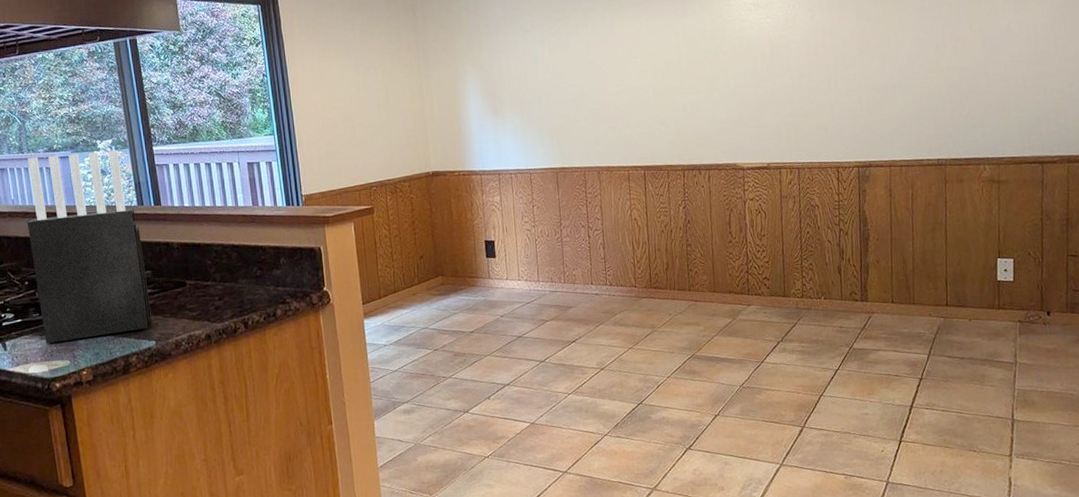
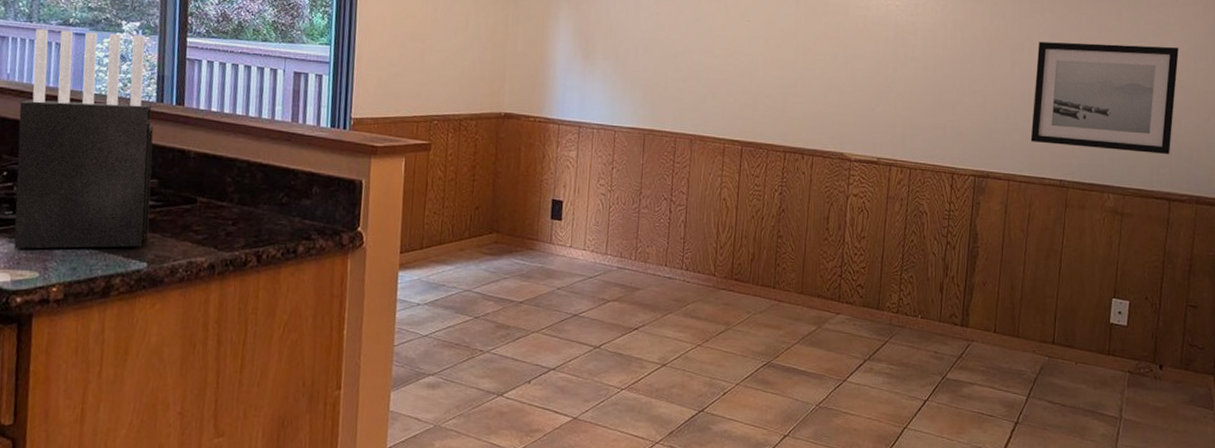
wall art: none [904,20,1039,129] -> present [1030,41,1179,155]

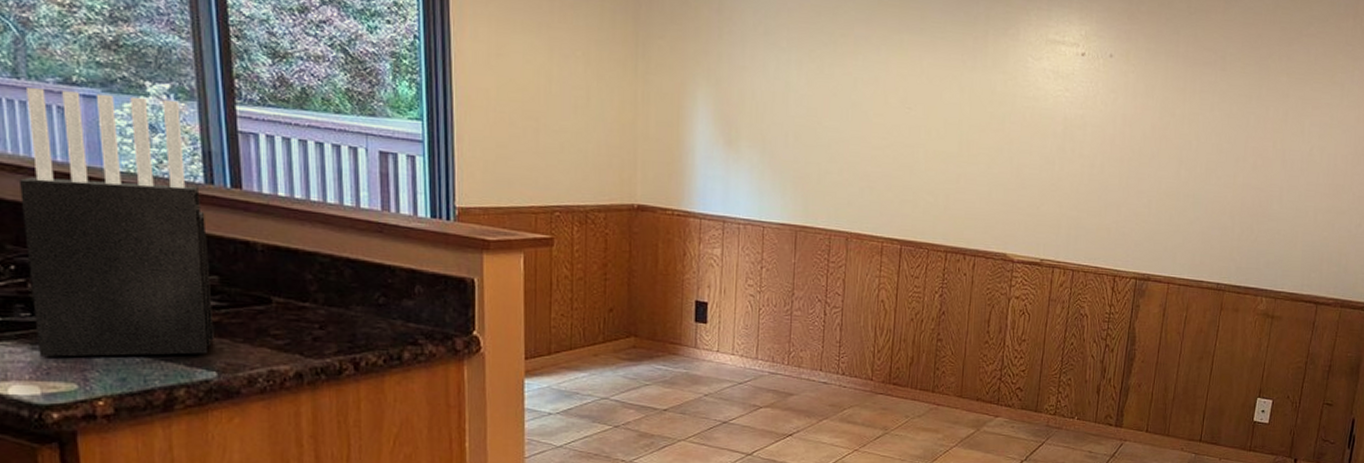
wall art: present [1030,41,1179,155] -> none [1192,141,1339,260]

